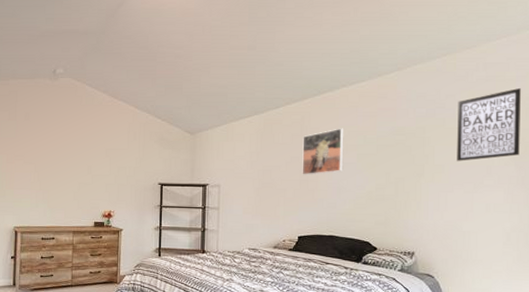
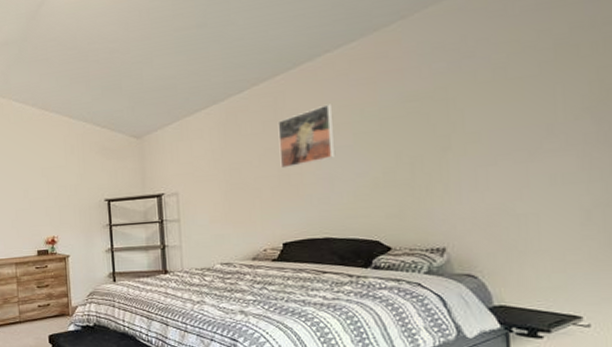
wall art: present [457,88,521,161] -> none [494,12,598,124]

